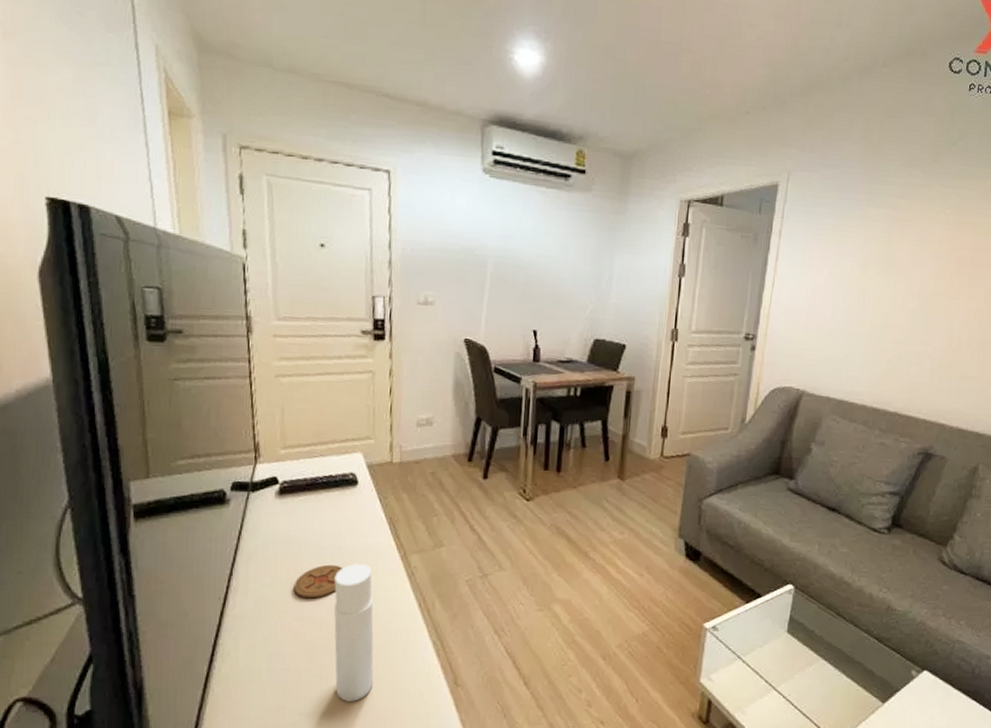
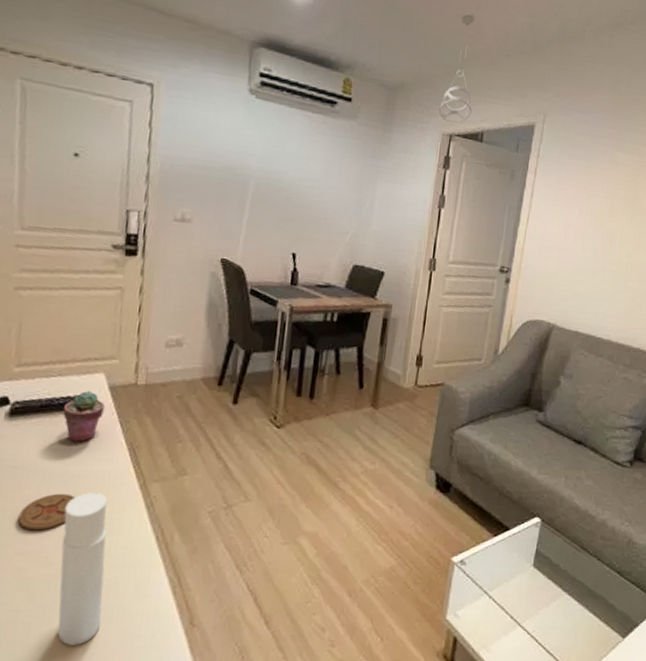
potted succulent: none [326,469,364,518] -> present [62,390,105,443]
pendant light: none [675,69,711,188] -> present [438,12,476,123]

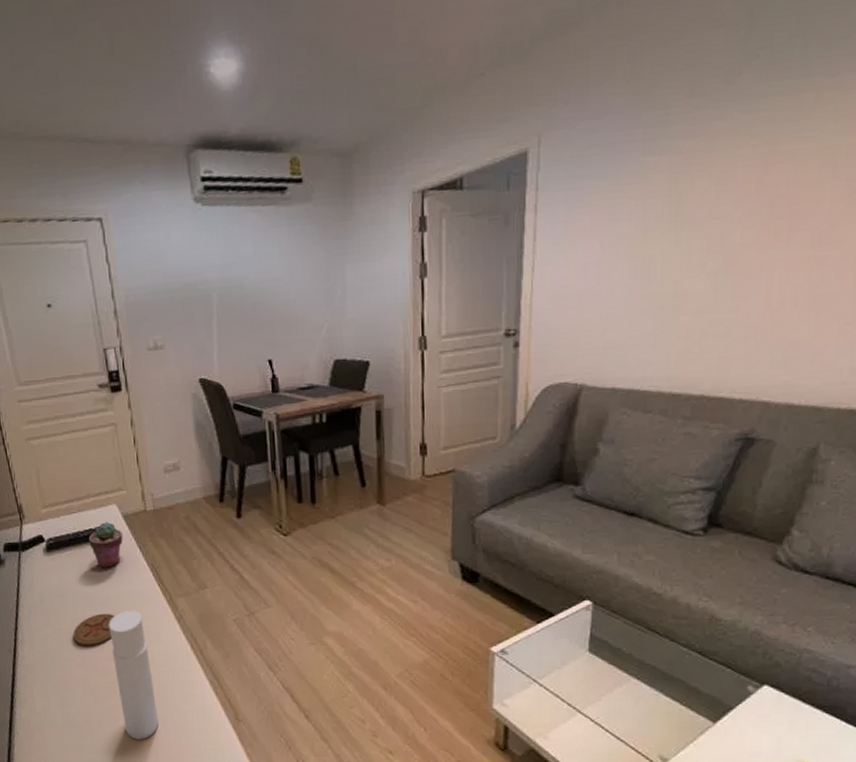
pendant light: present [438,12,476,123] -> none [404,34,444,176]

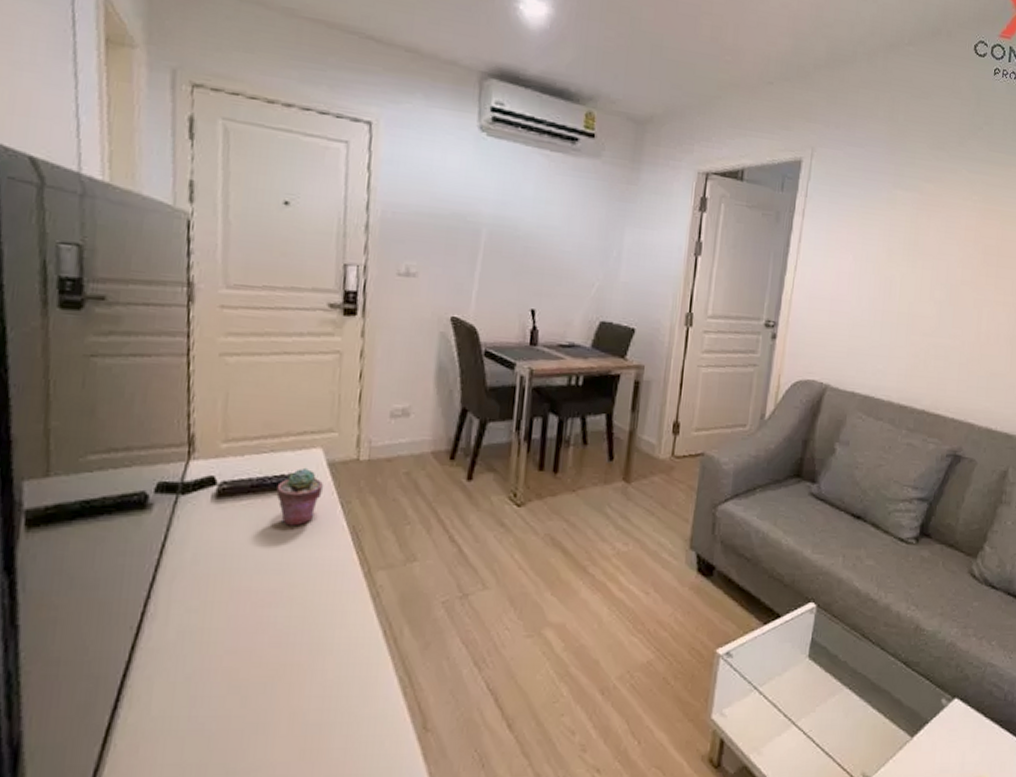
coaster: present [72,613,116,646] -> none [227,584,293,627]
candle: present [109,611,159,740] -> none [274,583,328,755]

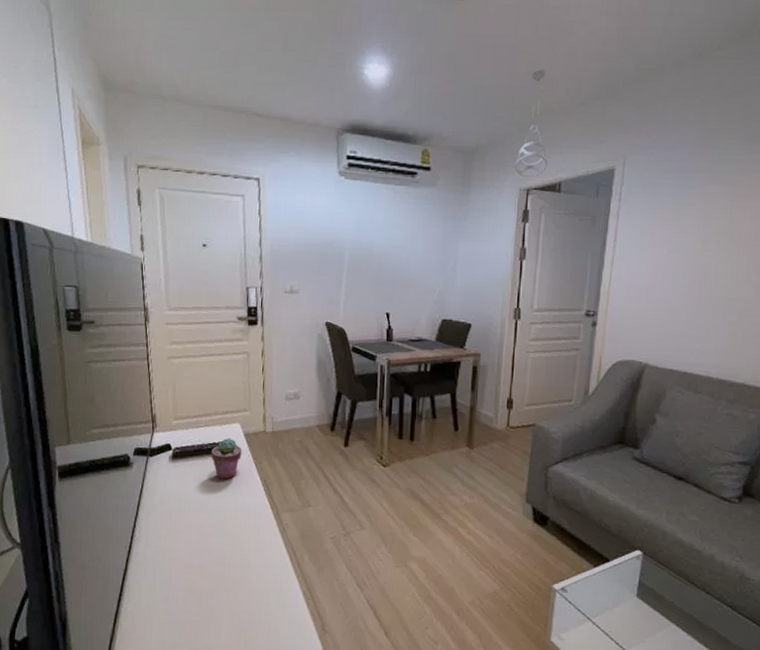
pendant light: none [693,34,733,160] -> present [514,68,548,177]

